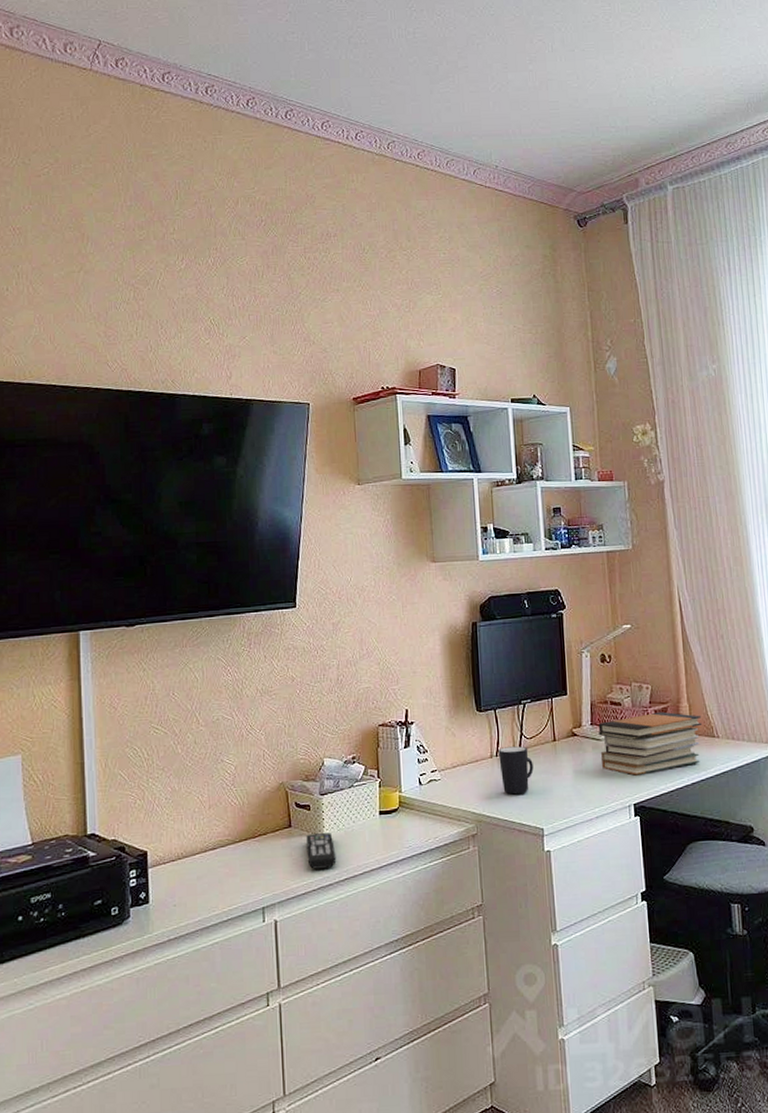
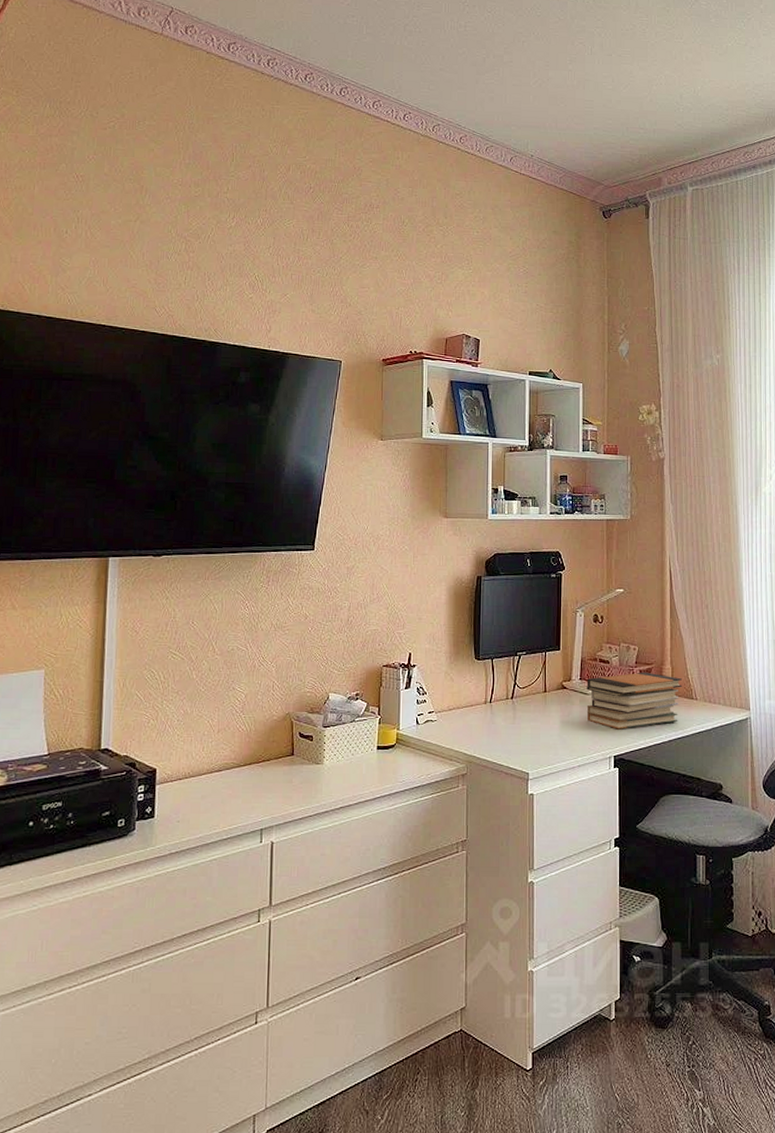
remote control: present [306,833,337,869] -> none [306,763,334,796]
mug: present [498,746,534,795] -> none [492,694,524,740]

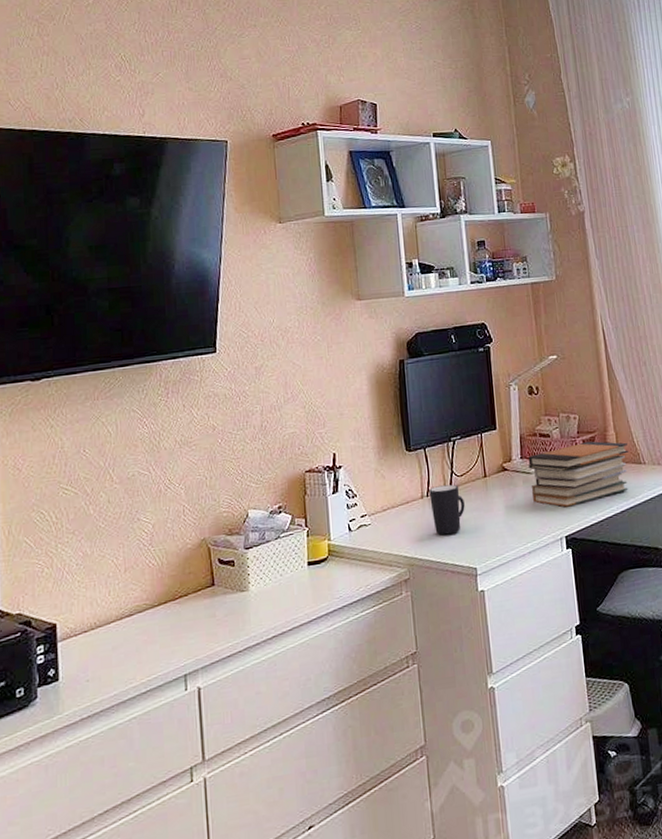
mug: none [492,694,524,740] -> present [429,484,465,535]

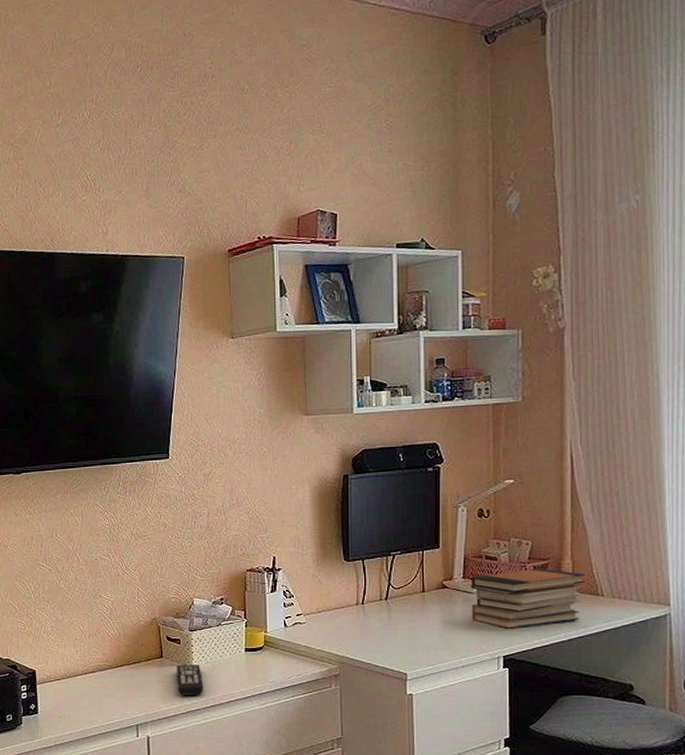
remote control: none [231,588,264,629] -> present [176,665,204,696]
mug: present [429,484,465,535] -> none [365,595,400,641]

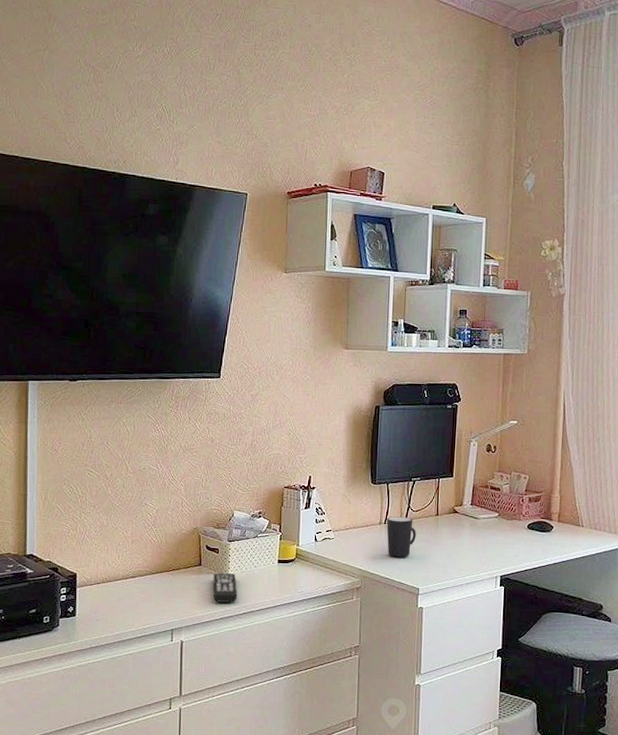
mug: none [365,595,400,641] -> present [386,516,416,558]
book stack: present [471,568,586,629] -> none [476,499,570,552]

